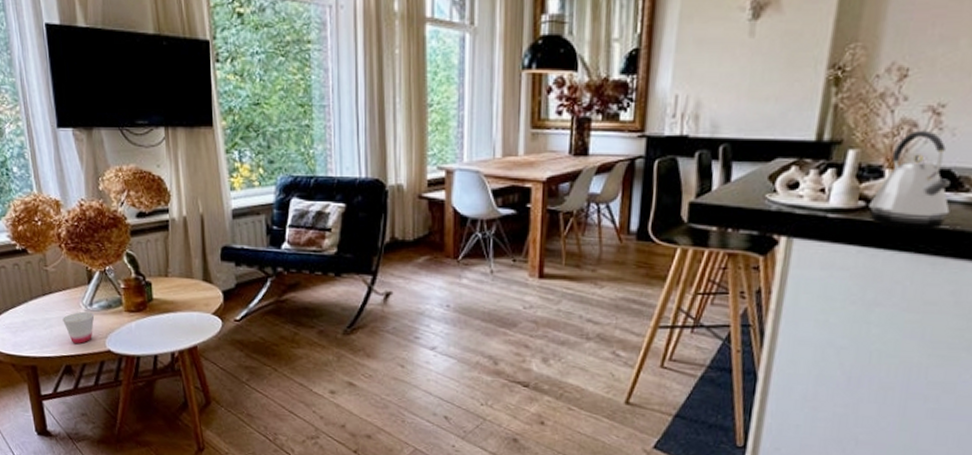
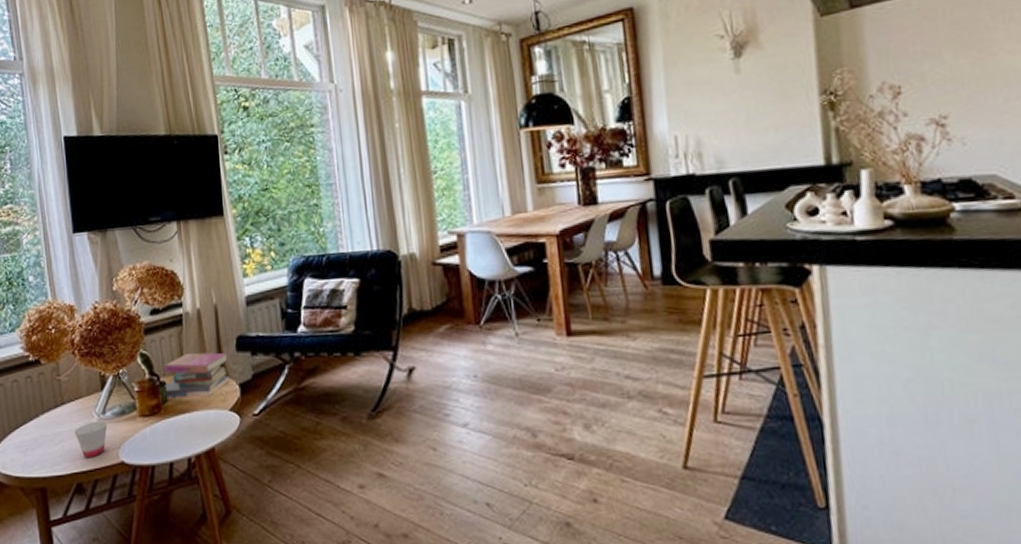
books: none [149,257,214,300] -> present [163,352,230,398]
kettle: present [869,130,950,231] -> none [896,142,984,245]

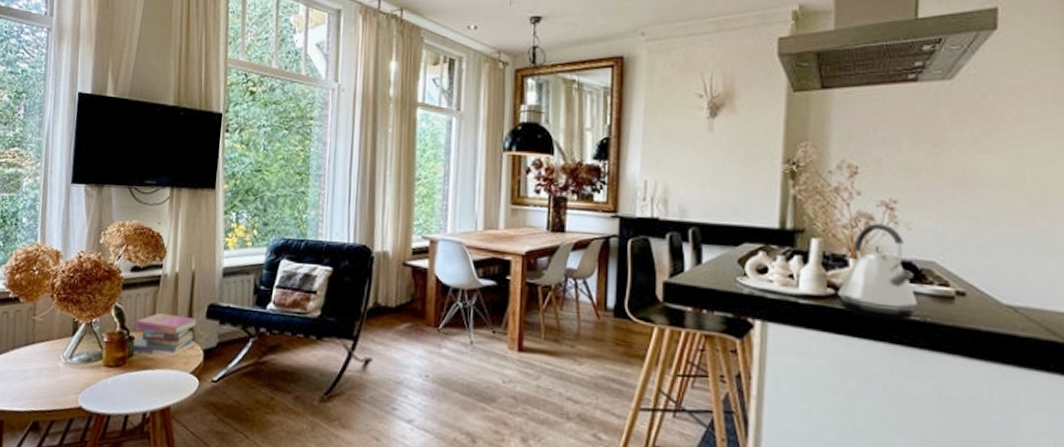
cup: present [74,420,108,459] -> none [40,364,73,399]
kettle: none [896,142,984,245] -> present [838,223,918,321]

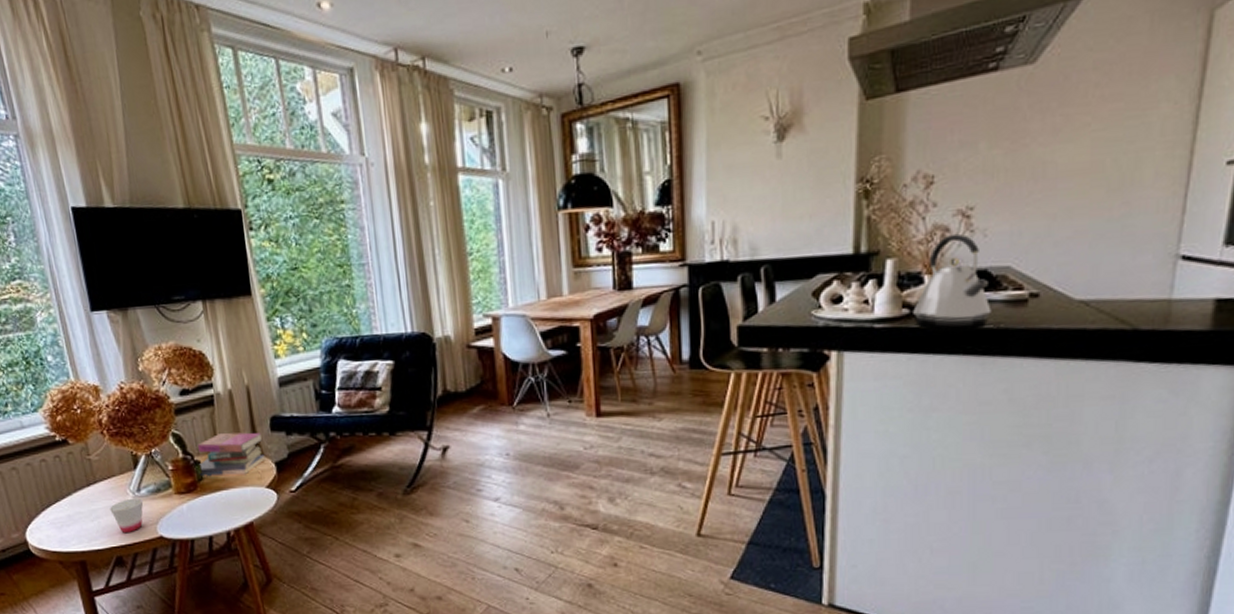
cup: none [40,364,73,399] -> present [110,497,144,534]

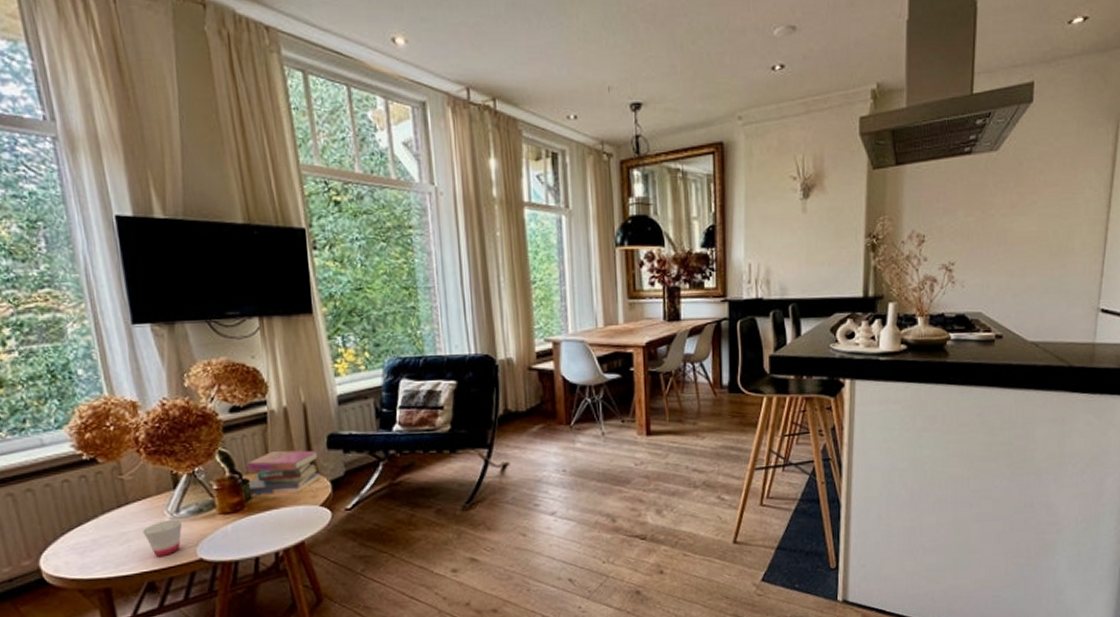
kettle: present [913,233,991,333] -> none [909,284,968,366]

